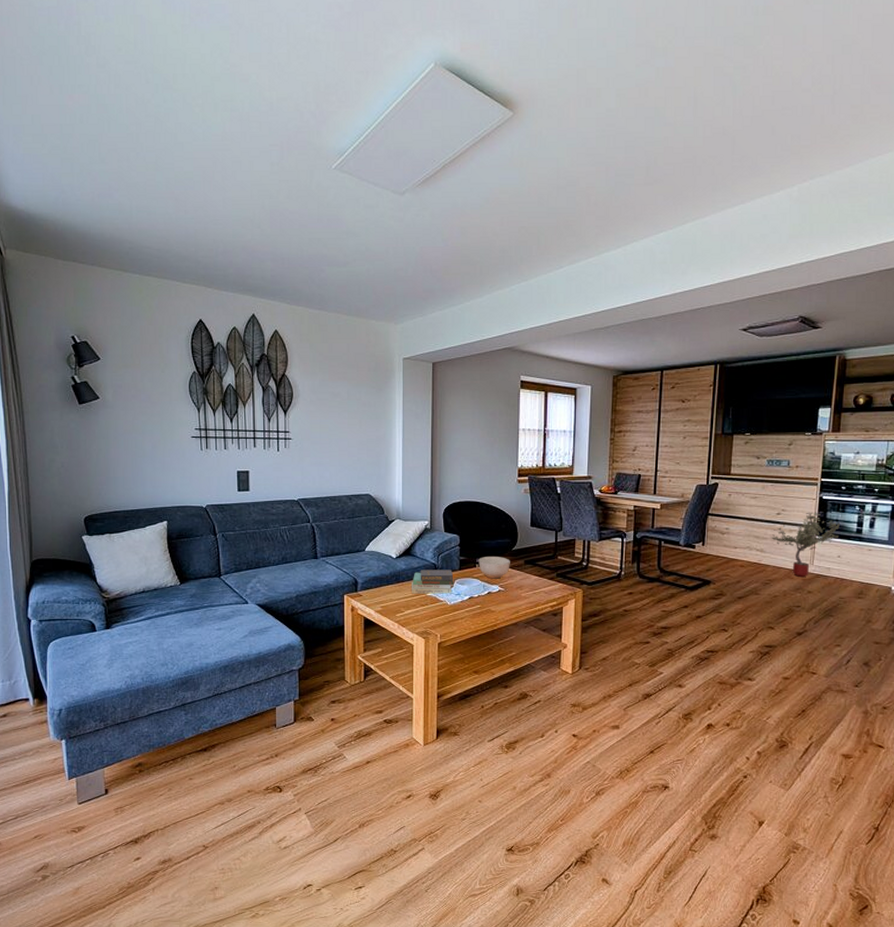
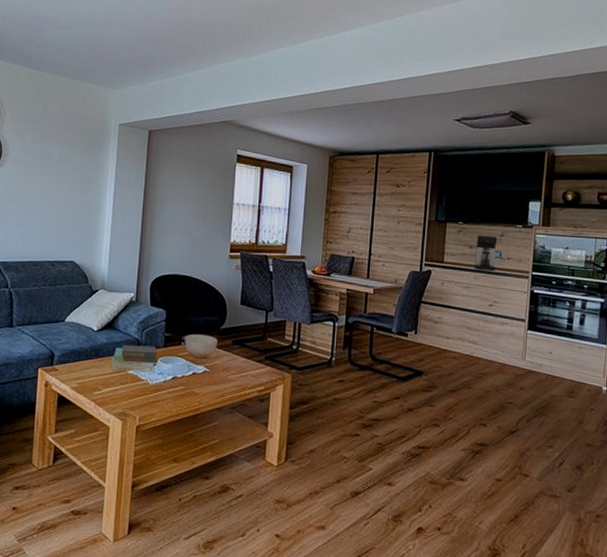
coffee maker: none [761,445,785,480] -> present [474,235,497,271]
potted tree: present [771,512,840,578] -> none [483,305,551,373]

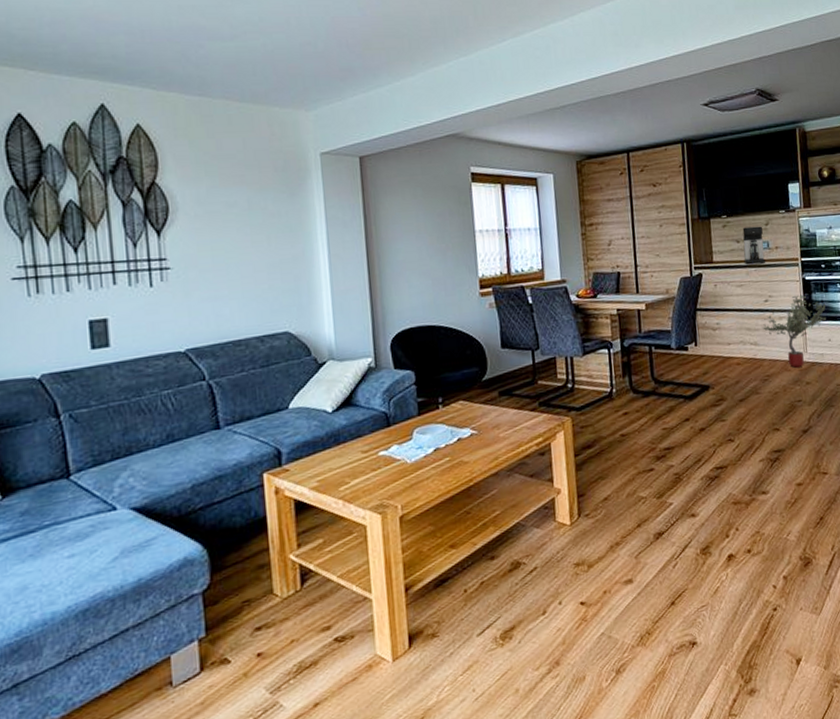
books: present [111,345,157,373] -> none [355,417,413,457]
bowl: present [184,333,218,359] -> none [441,390,482,421]
potted tree: none [483,305,551,373] -> present [763,294,827,368]

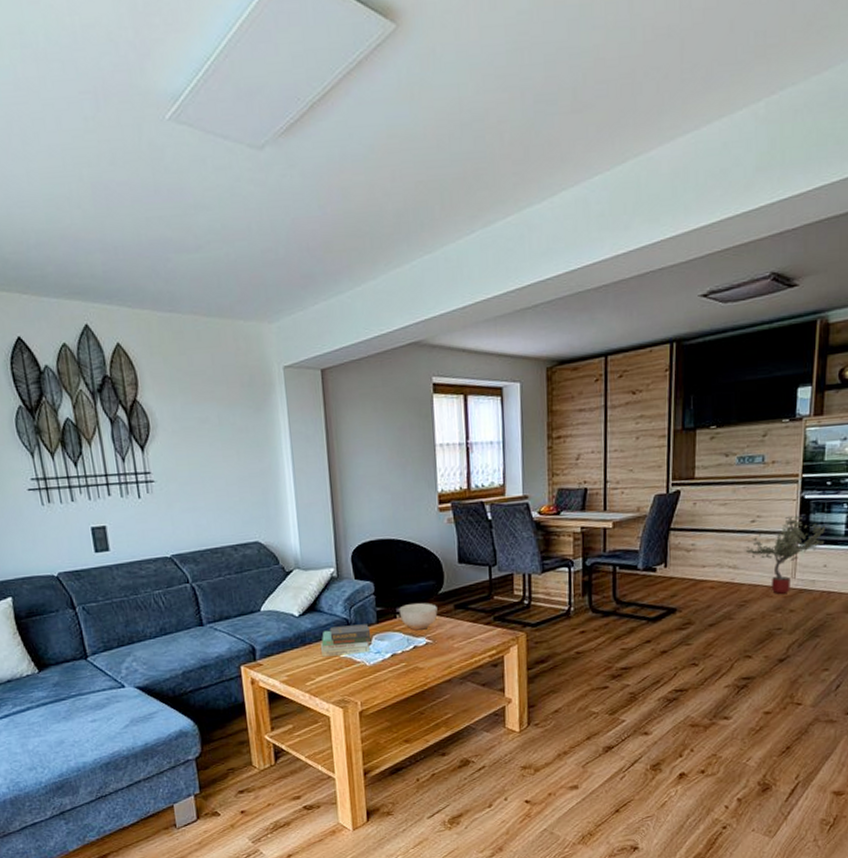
books: none [355,417,413,457] -> present [319,624,372,657]
bowl: none [441,390,482,421] -> present [399,602,438,631]
coffee maker: present [742,226,765,265] -> none [731,437,758,482]

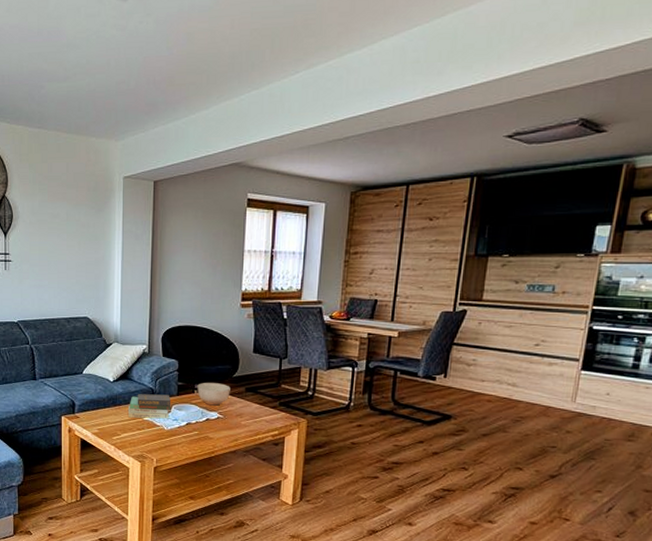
potted tree: present [745,515,825,595] -> none [526,343,612,416]

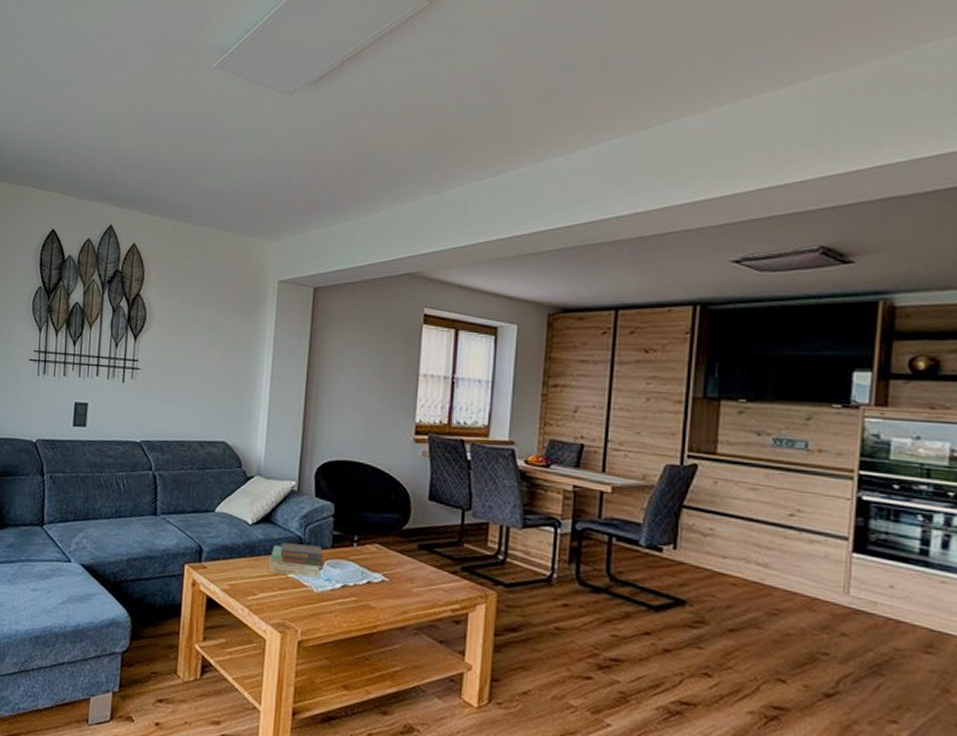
bowl: present [197,382,230,406] -> none [357,533,399,565]

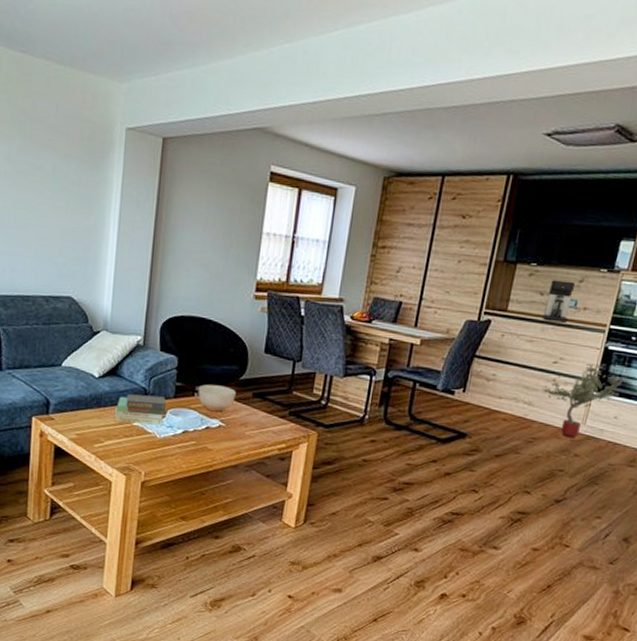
bowl: none [357,533,399,565] -> present [197,384,236,412]
coffee maker: none [764,418,800,468] -> present [542,280,575,323]
potted tree: none [780,516,891,612] -> present [542,363,623,439]

